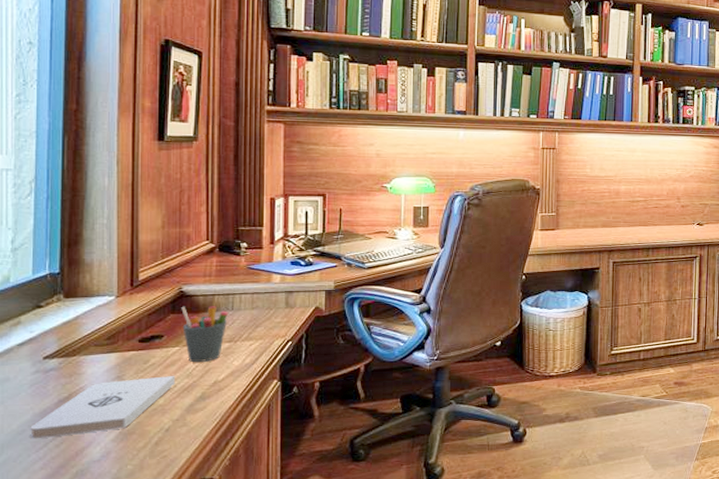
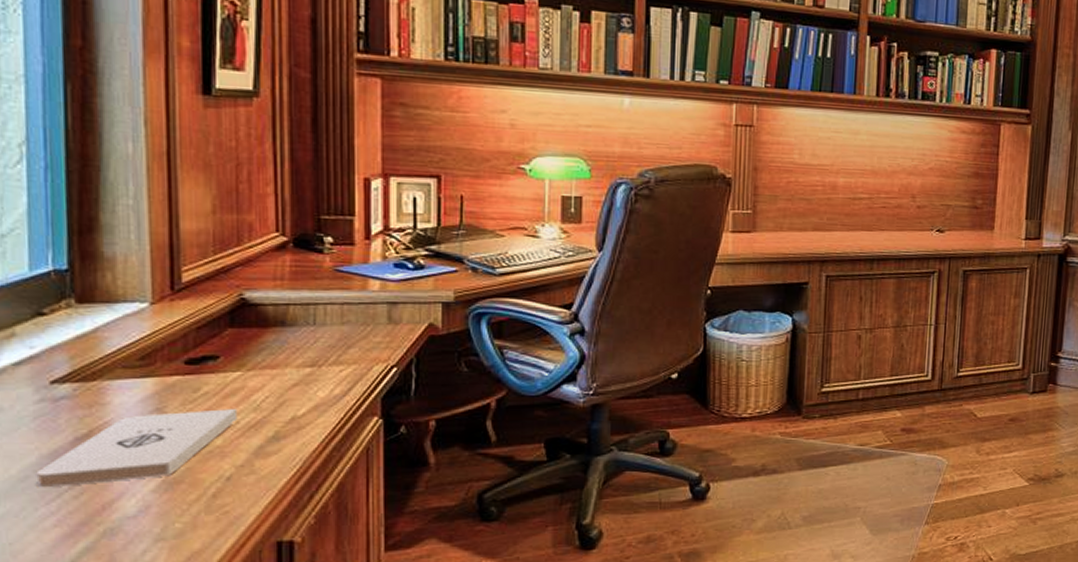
pen holder: present [181,306,228,363] -> none [243,318,309,393]

